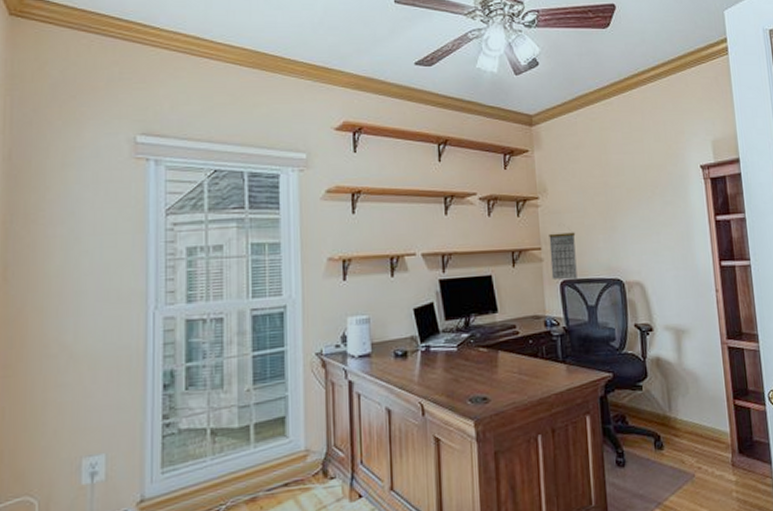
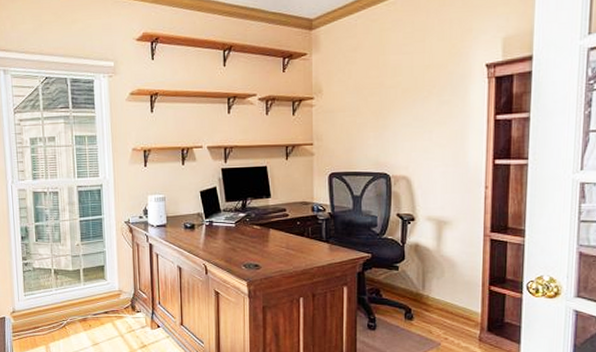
calendar: present [549,232,577,280] -> none [321,130,347,172]

